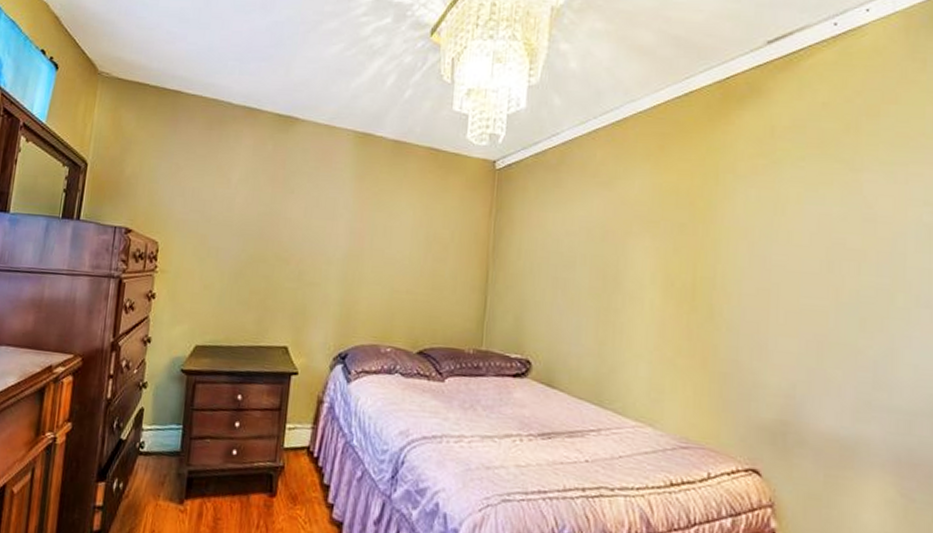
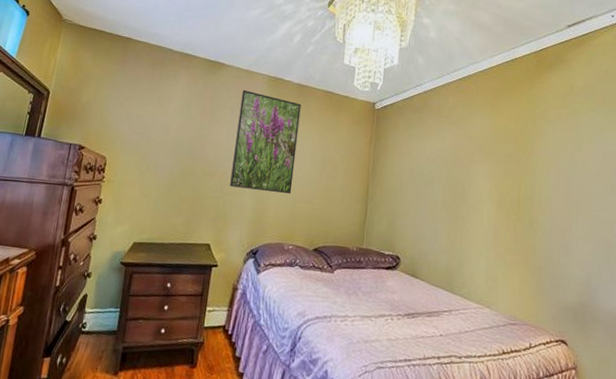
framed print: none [310,150,398,283] -> present [230,90,301,194]

